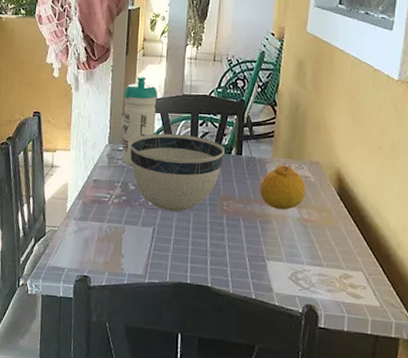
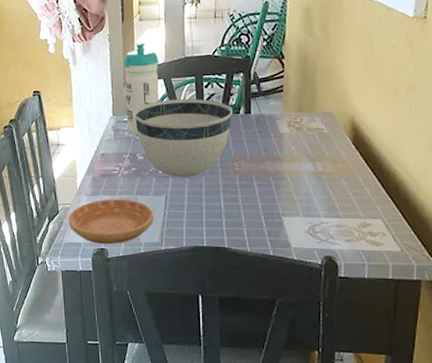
saucer: none [54,225,140,272] -> present [68,199,154,244]
fruit: present [259,165,306,210] -> none [270,119,319,165]

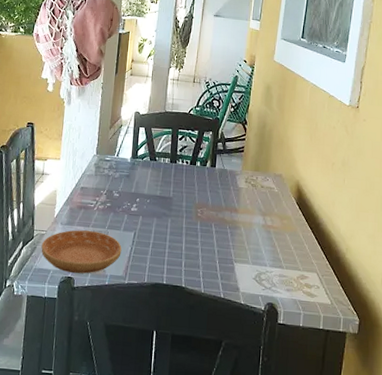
water bottle: present [123,42,159,137] -> none [108,93,143,175]
bowl: present [133,98,233,177] -> none [115,145,201,218]

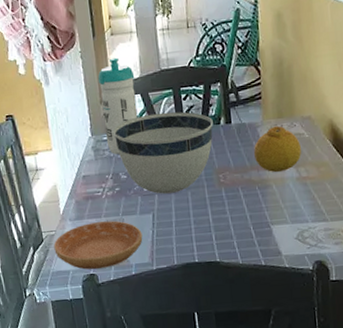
water bottle: none [108,93,143,175] -> present [97,57,138,155]
bowl: none [115,145,201,218] -> present [113,111,213,194]
fruit: none [229,177,270,217] -> present [253,125,301,172]

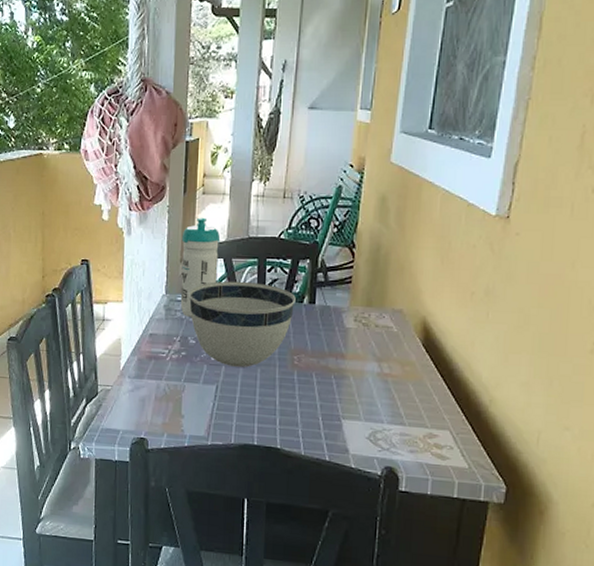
saucer: present [54,221,143,270] -> none [107,384,202,434]
fruit: present [253,125,301,172] -> none [334,314,387,364]

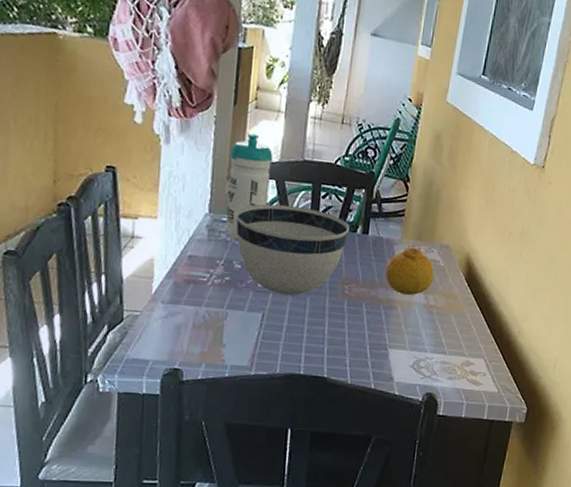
fruit: none [334,314,387,364] -> present [385,247,434,295]

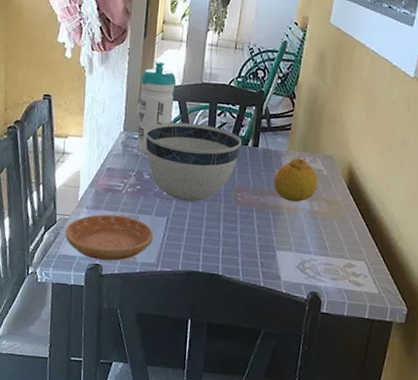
saucer: none [135,310,246,364] -> present [65,214,154,261]

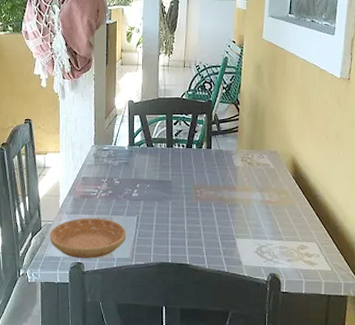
water bottle: present [137,61,177,155] -> none [105,83,136,164]
bowl: present [145,122,242,202] -> none [112,133,196,201]
fruit: present [273,158,318,202] -> none [227,155,266,193]

